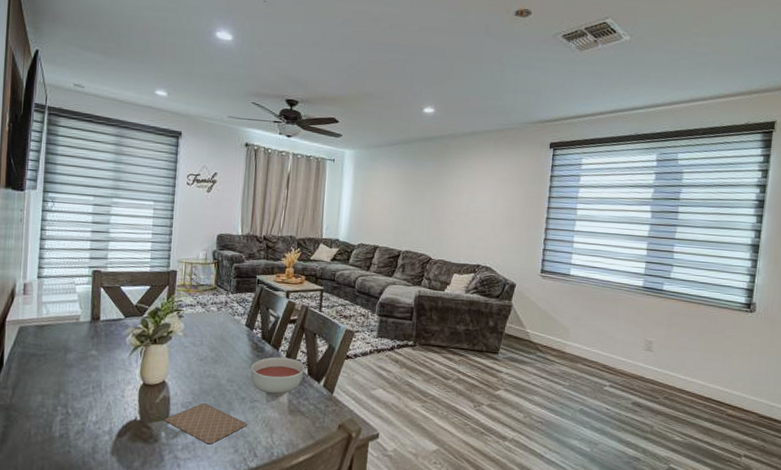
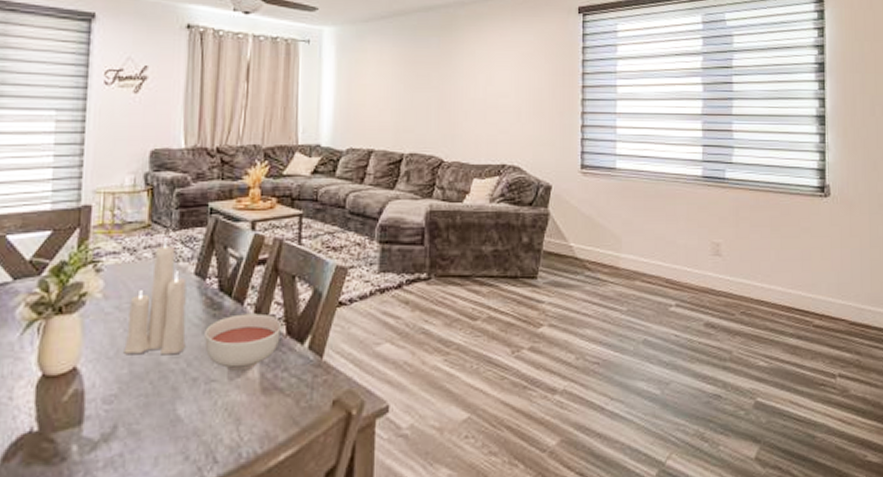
placemat: present [165,403,247,445] -> none [76,393,202,455]
candle: none [196,298,240,380] -> present [124,238,187,355]

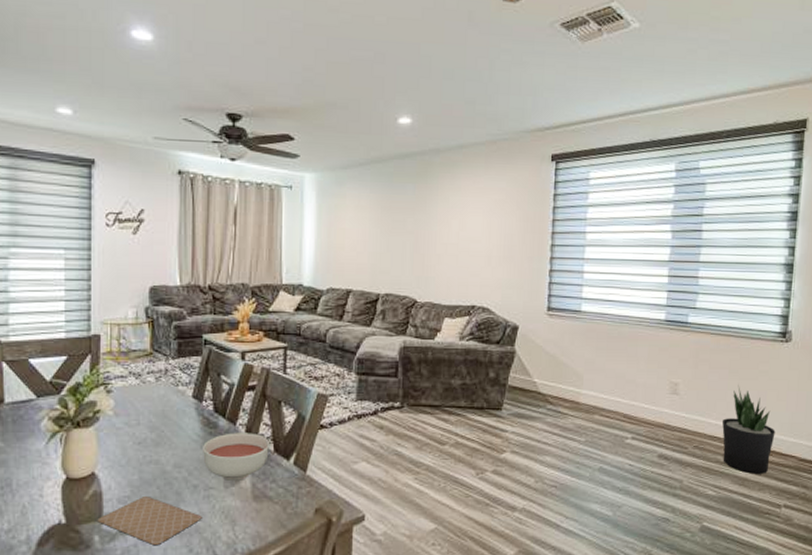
placemat: none [76,393,202,455] -> present [97,495,202,546]
candle: present [124,238,187,355] -> none [134,365,187,465]
planter: none [768,244,823,341] -> present [722,385,776,474]

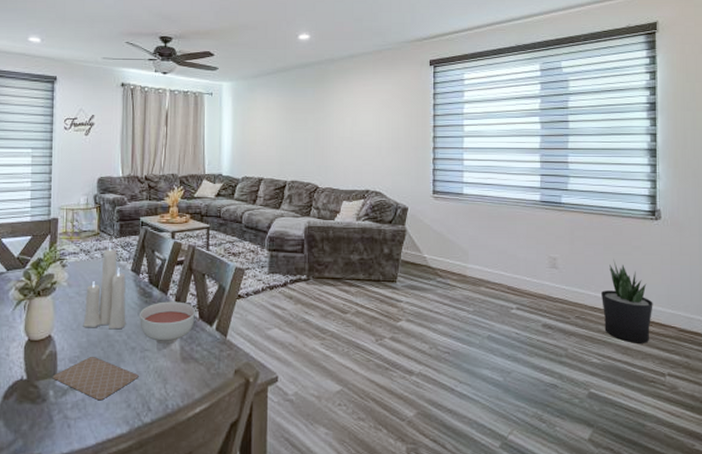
candle: none [134,365,187,465] -> present [83,243,126,330]

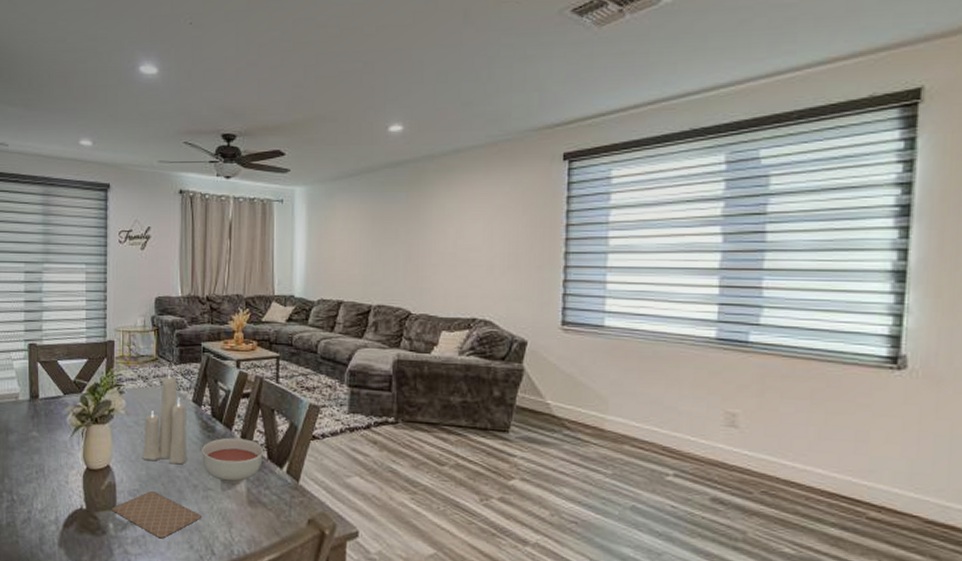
planter: present [601,260,653,343] -> none [803,421,885,535]

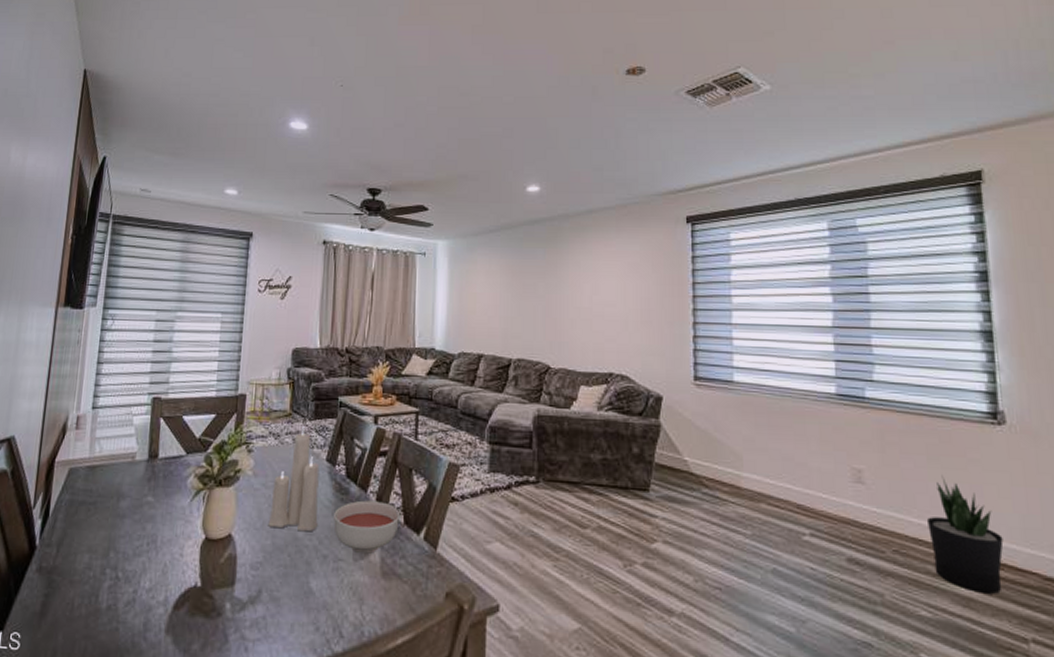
placemat: present [112,490,201,539] -> none [230,563,330,620]
planter: none [803,421,885,535] -> present [928,476,1004,594]

